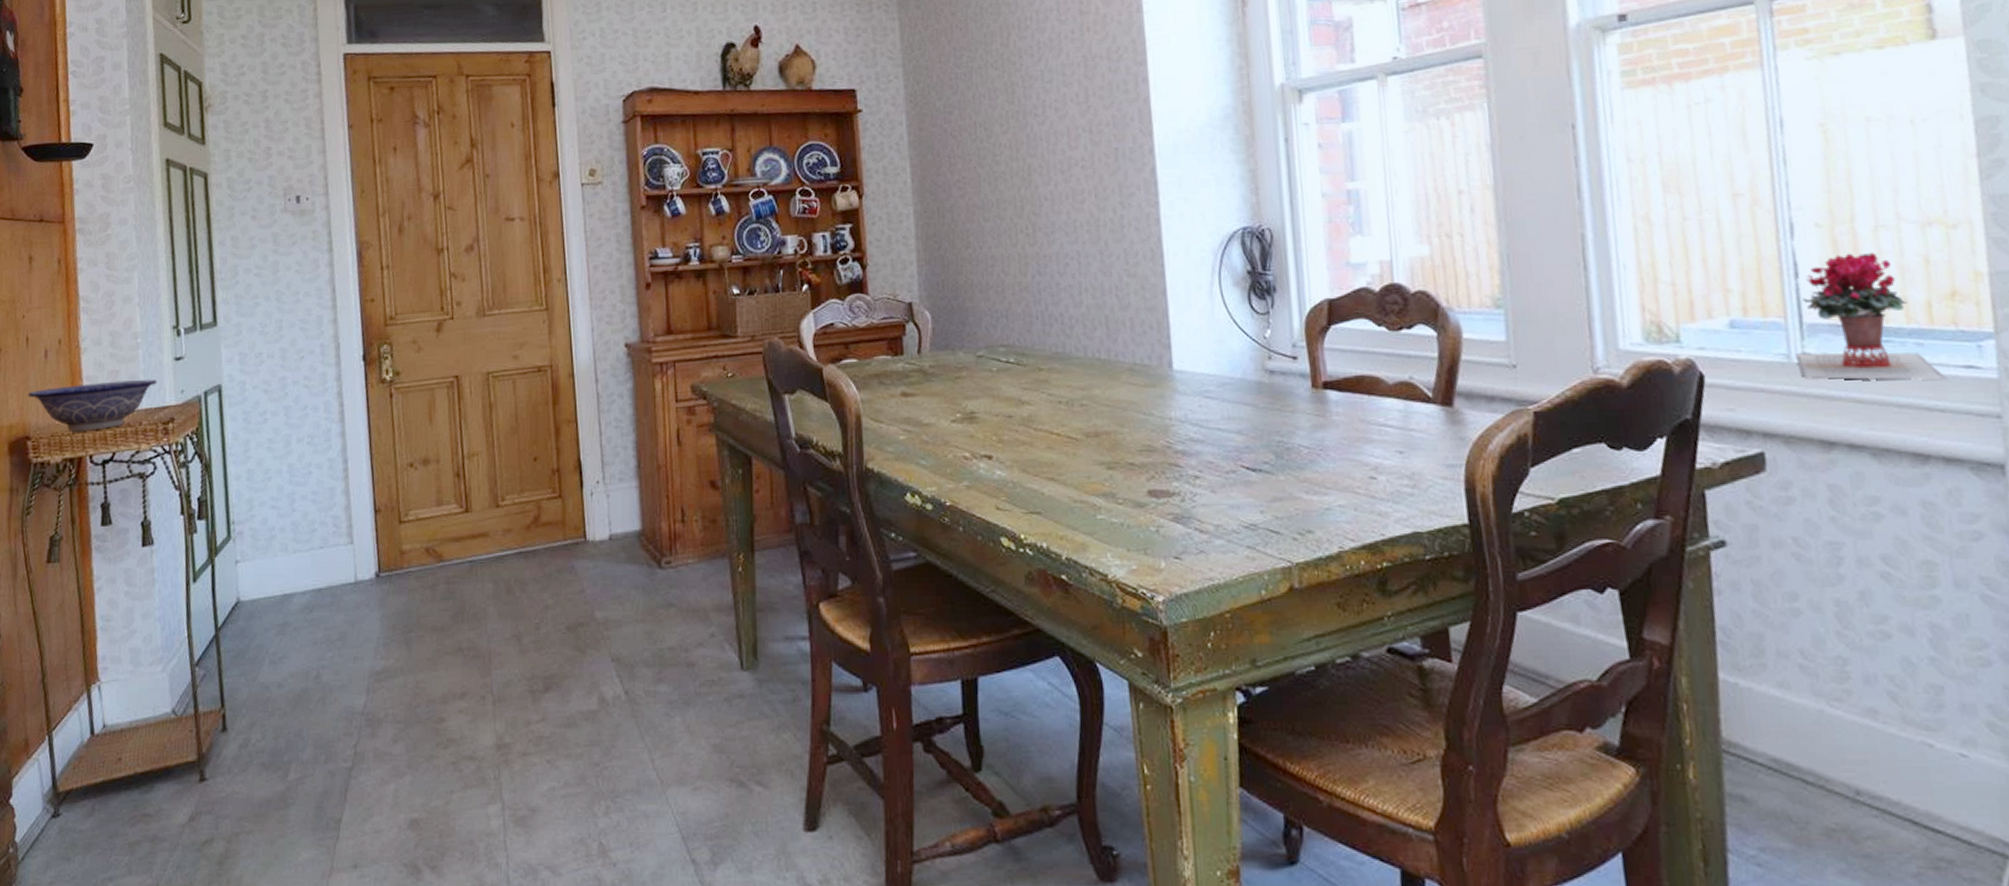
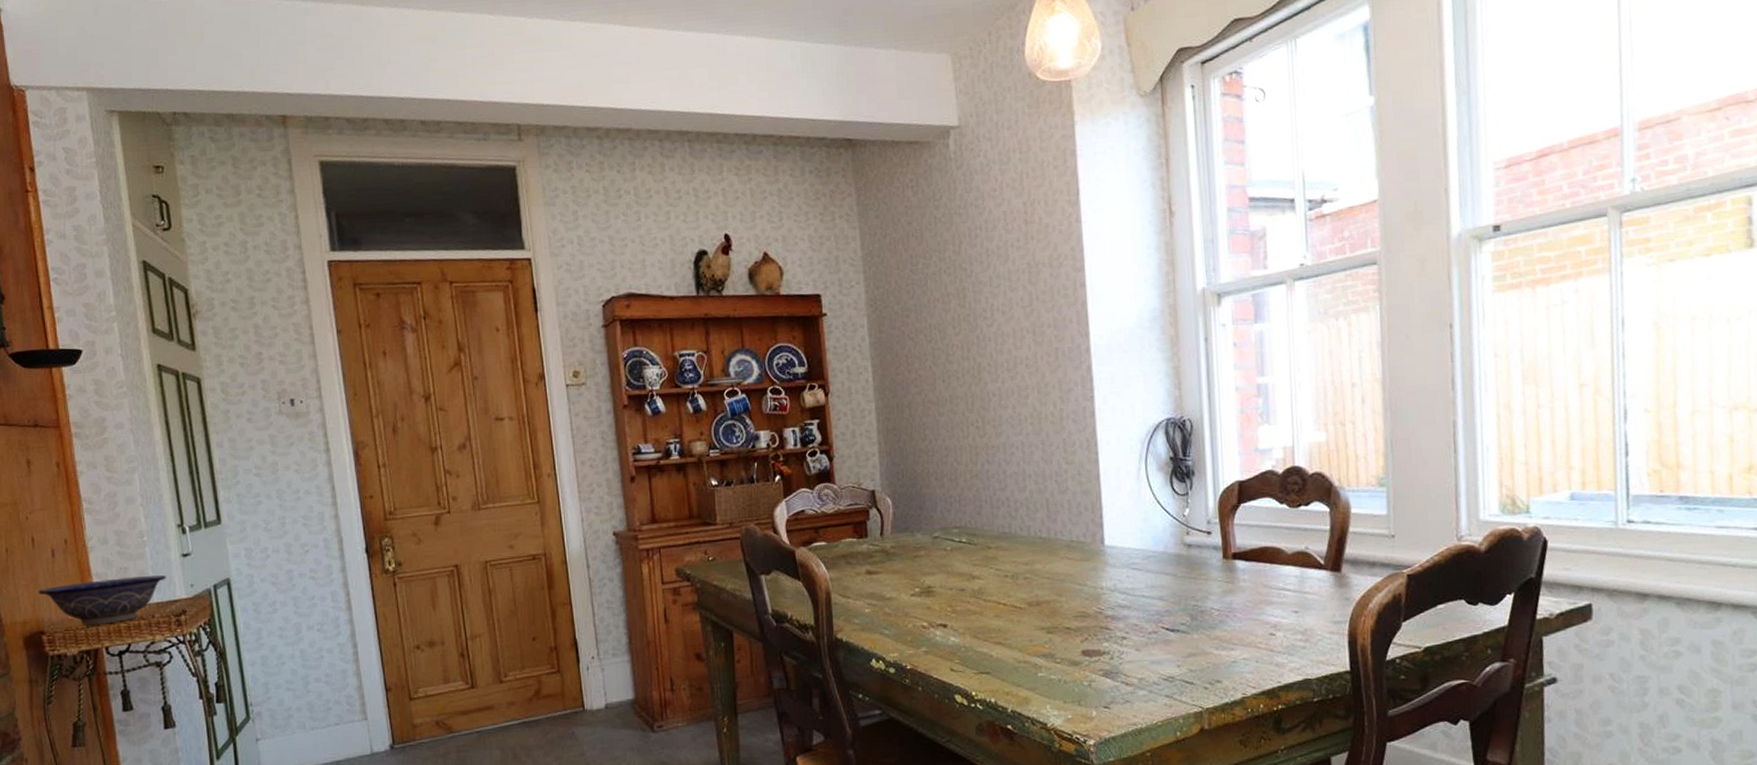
potted flower: present [1794,252,1947,380] -> none [1621,433,1740,543]

